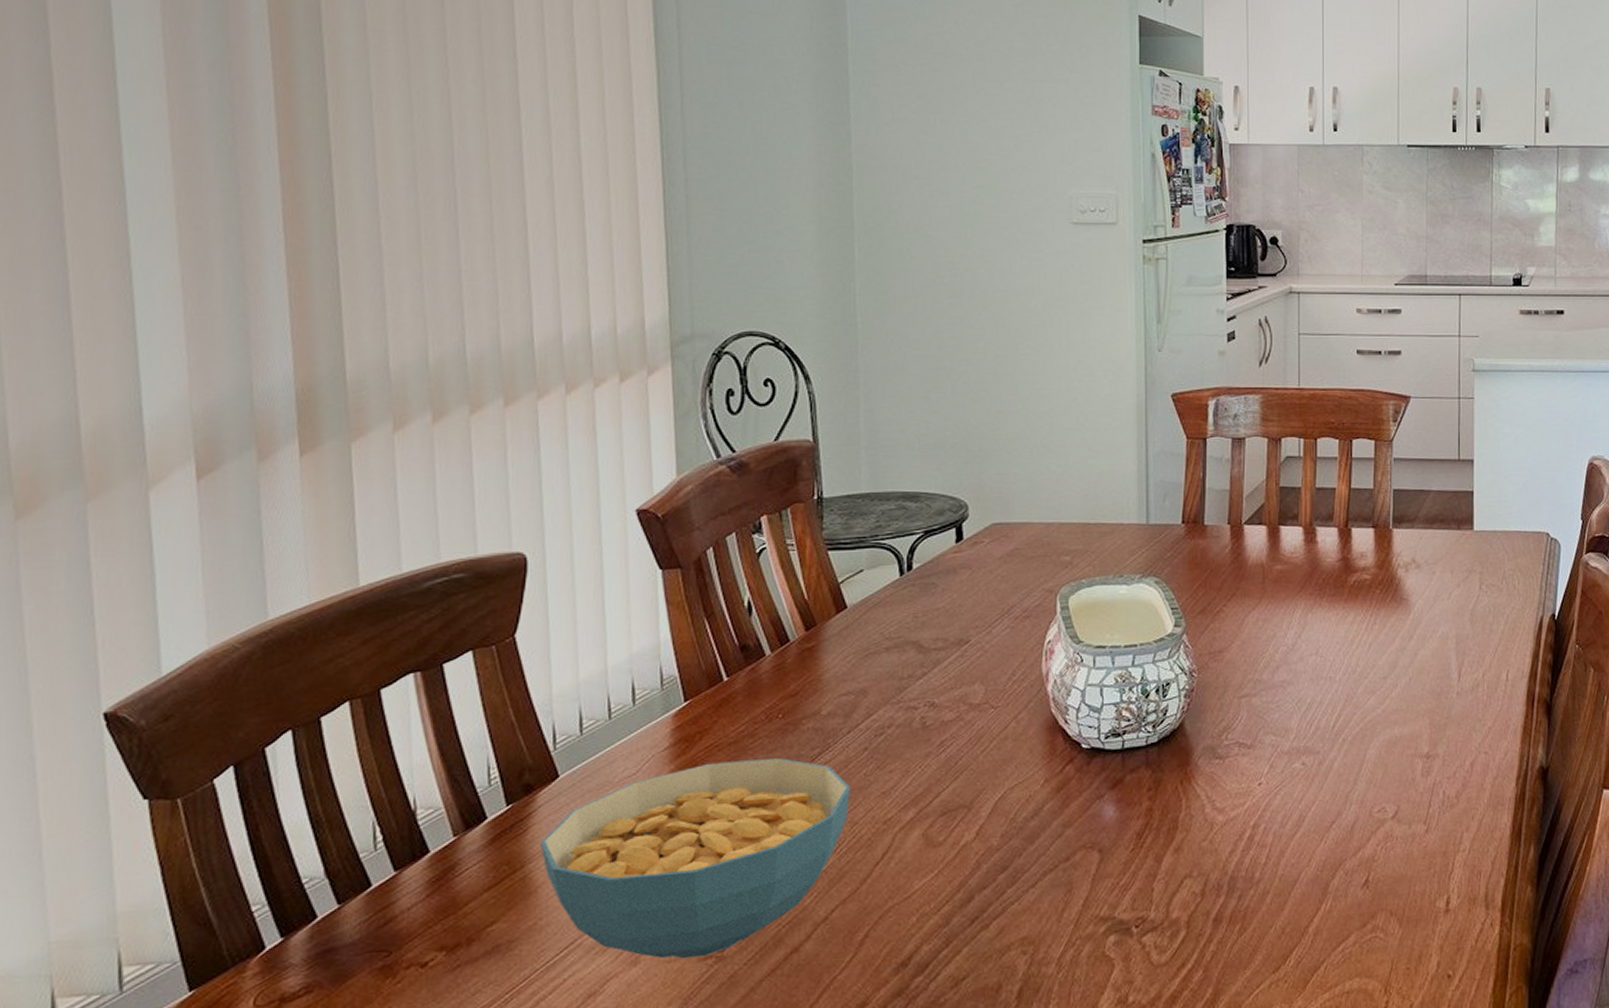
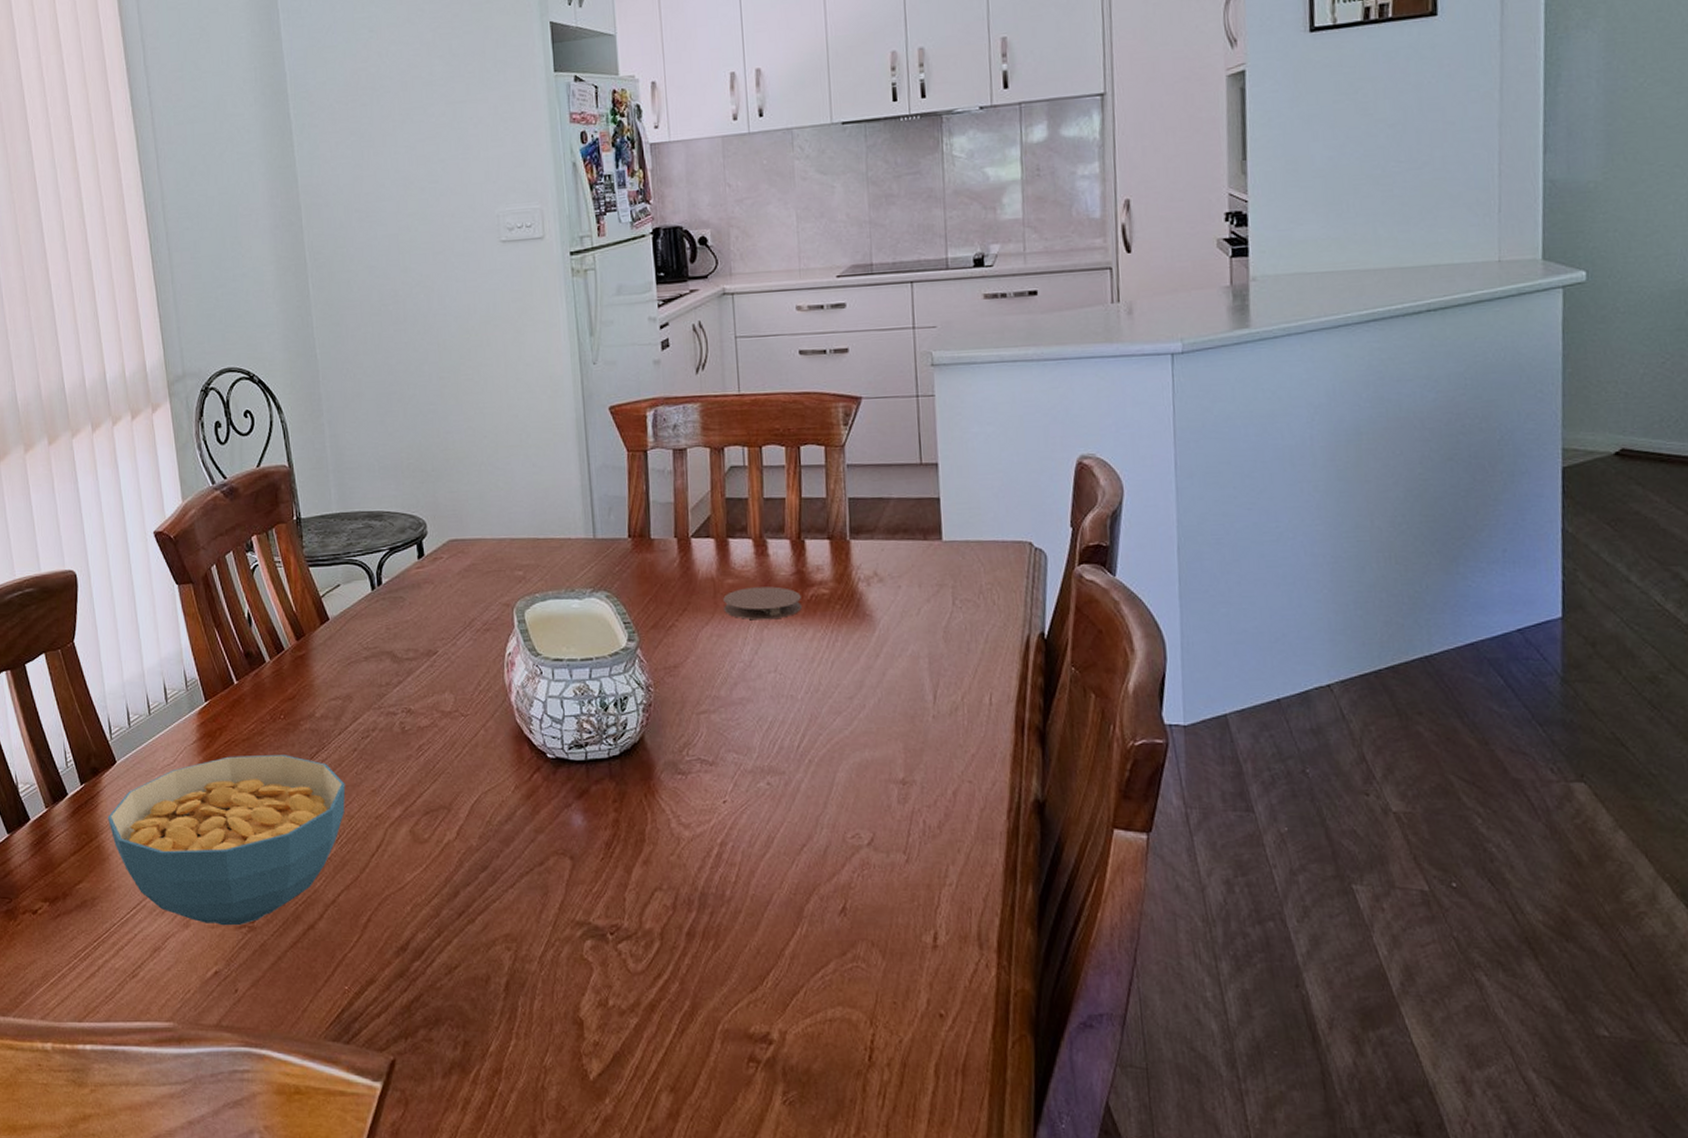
coaster: none [1271,572,1345,605] -> present [723,586,802,620]

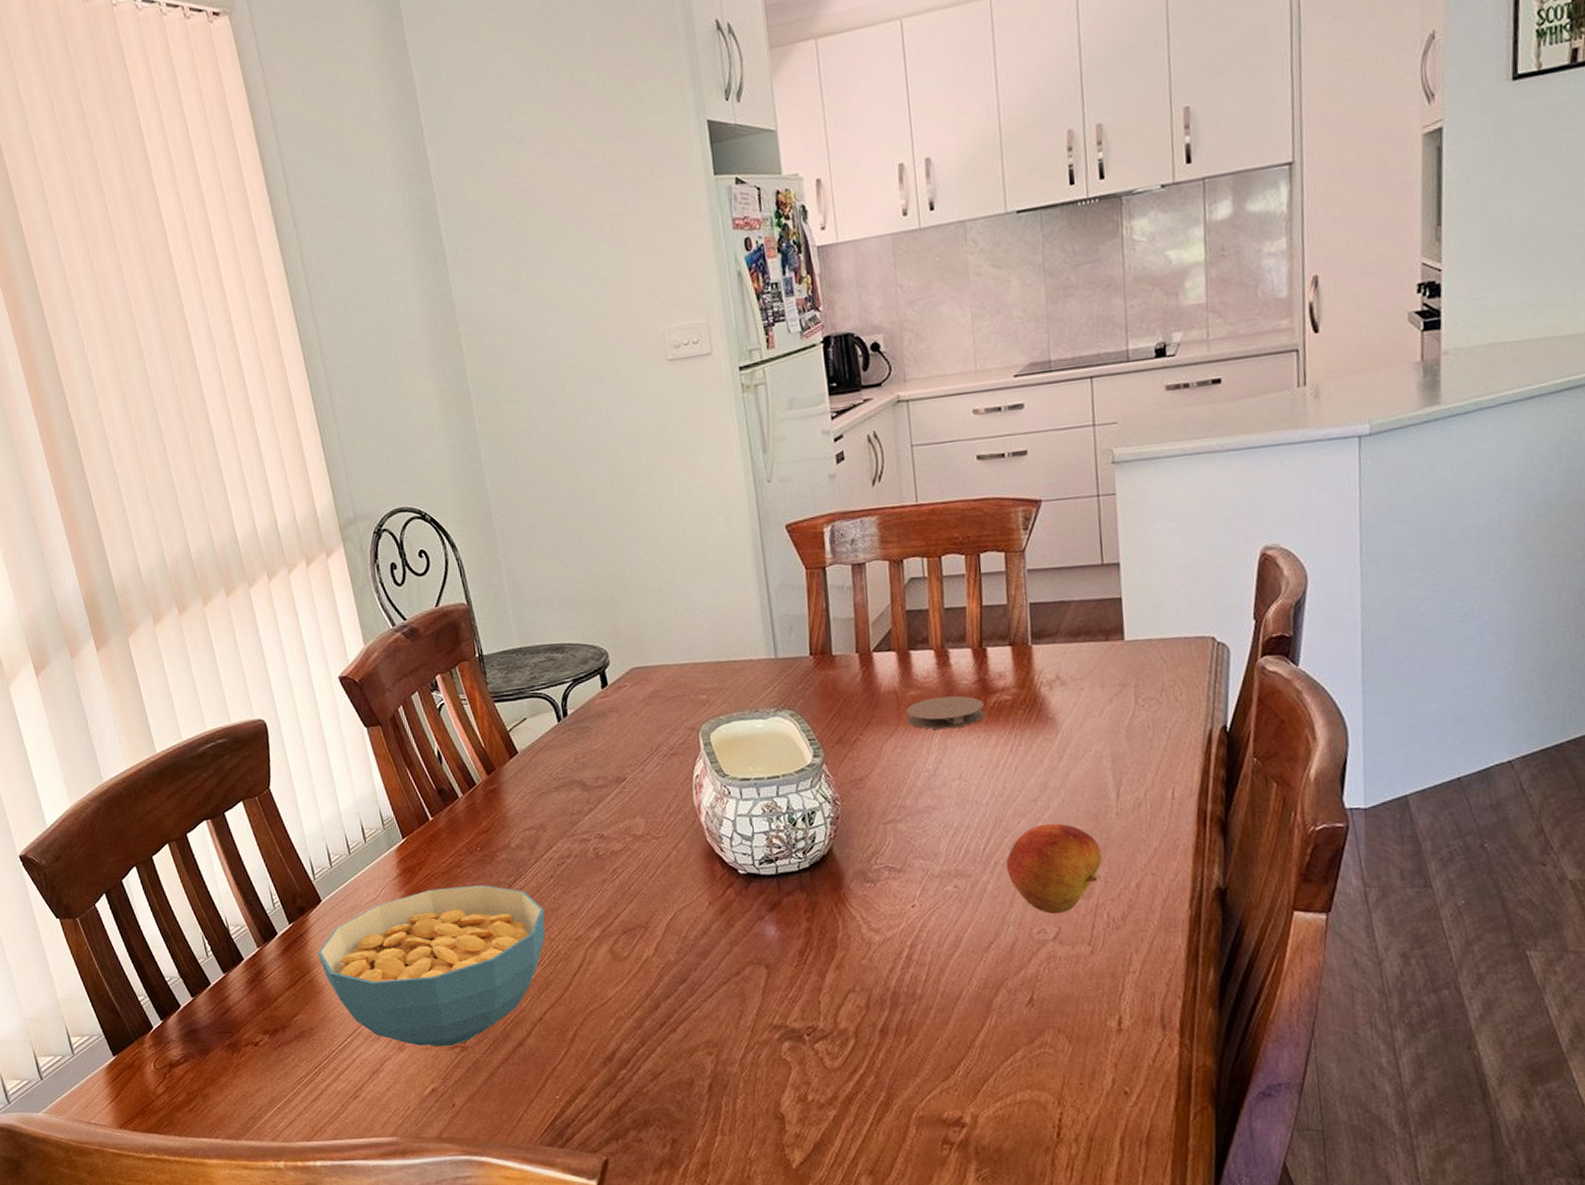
fruit: none [820,723,918,819] -> present [1006,823,1102,914]

